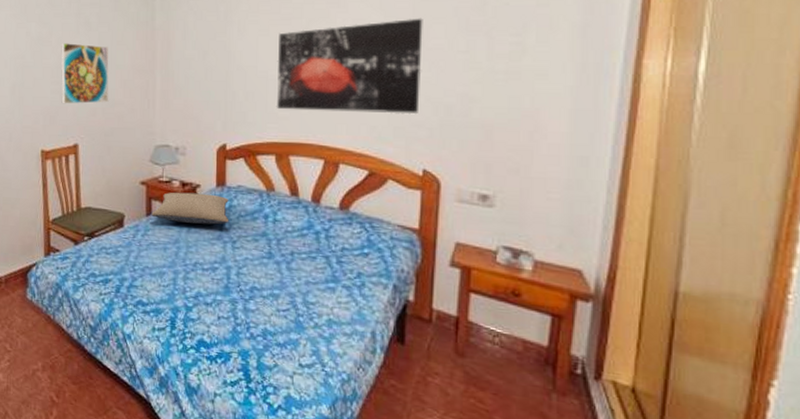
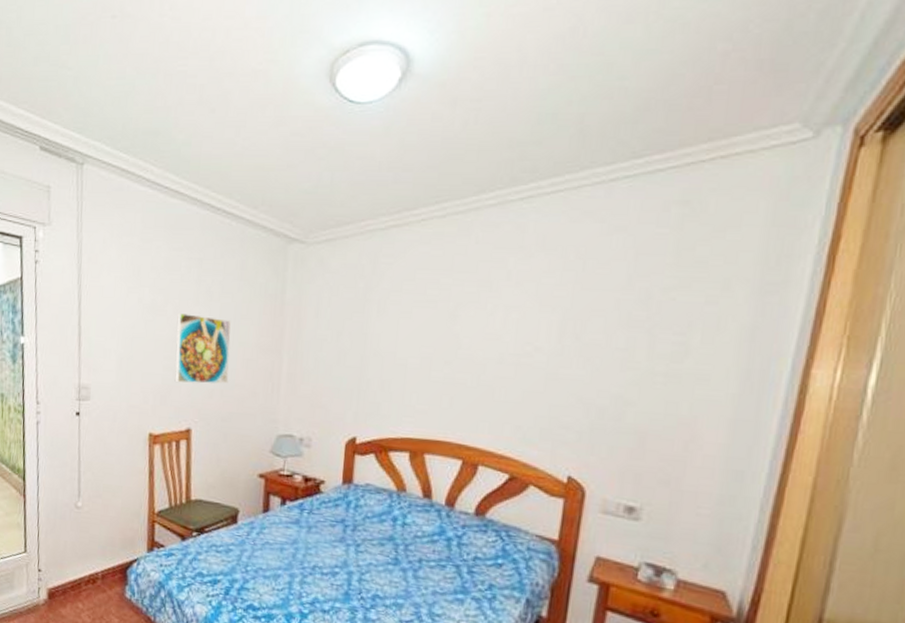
pillow: present [151,192,229,225] -> none [268,487,355,526]
wall art: present [276,18,423,115] -> none [413,309,582,416]

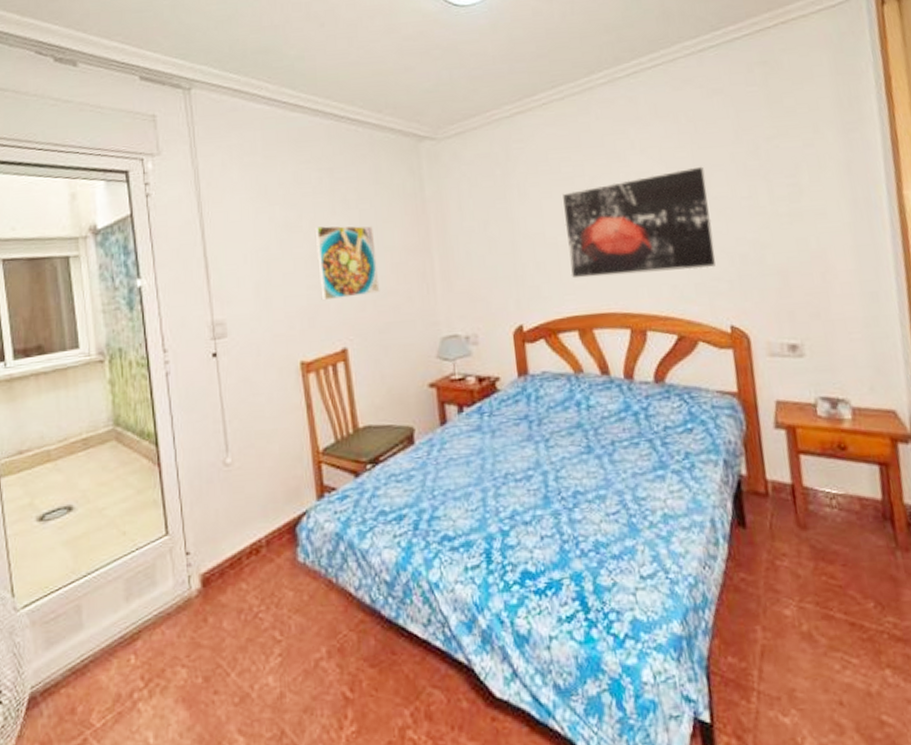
wall art: none [413,309,582,416] -> present [563,166,715,279]

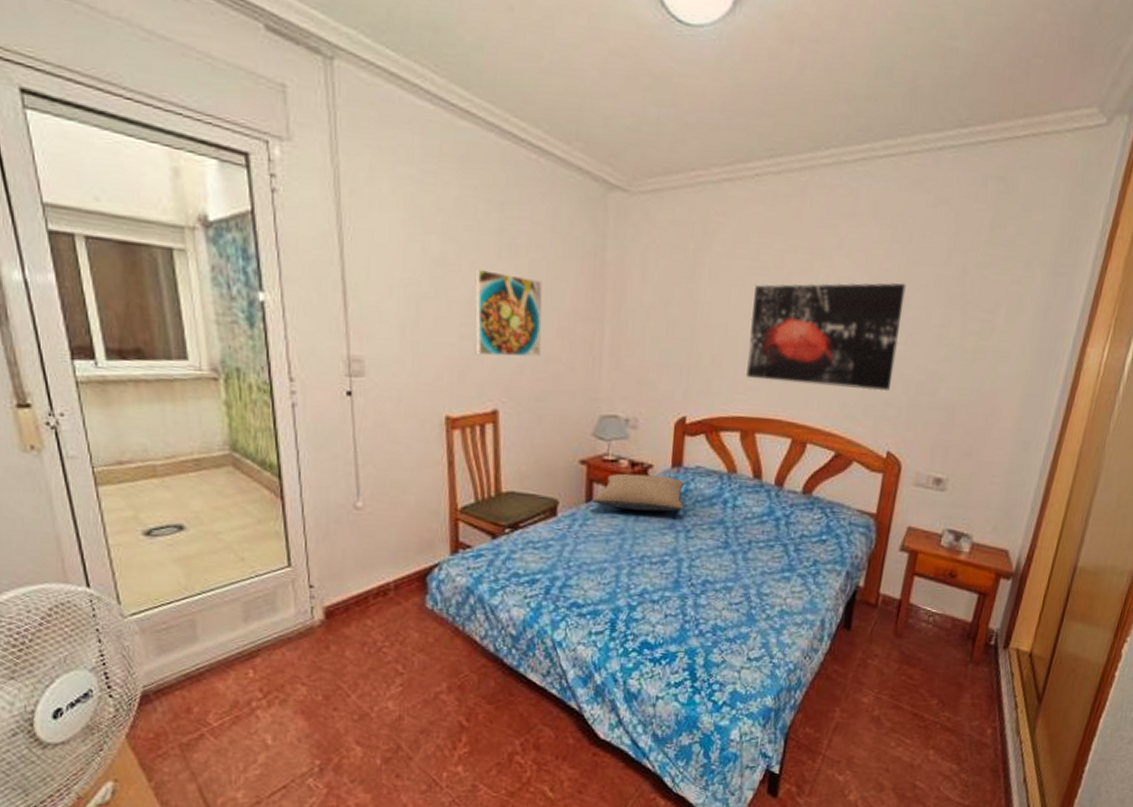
pillow: none [446,386,538,427] -> present [592,473,685,512]

